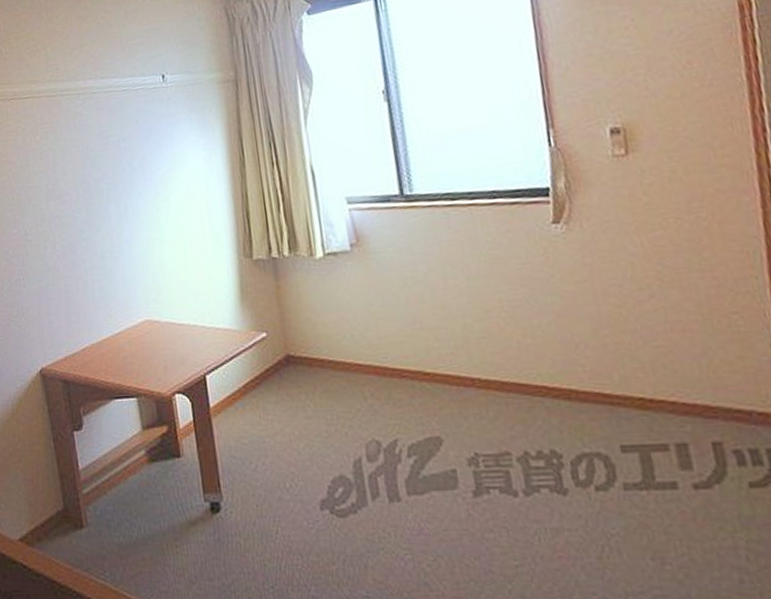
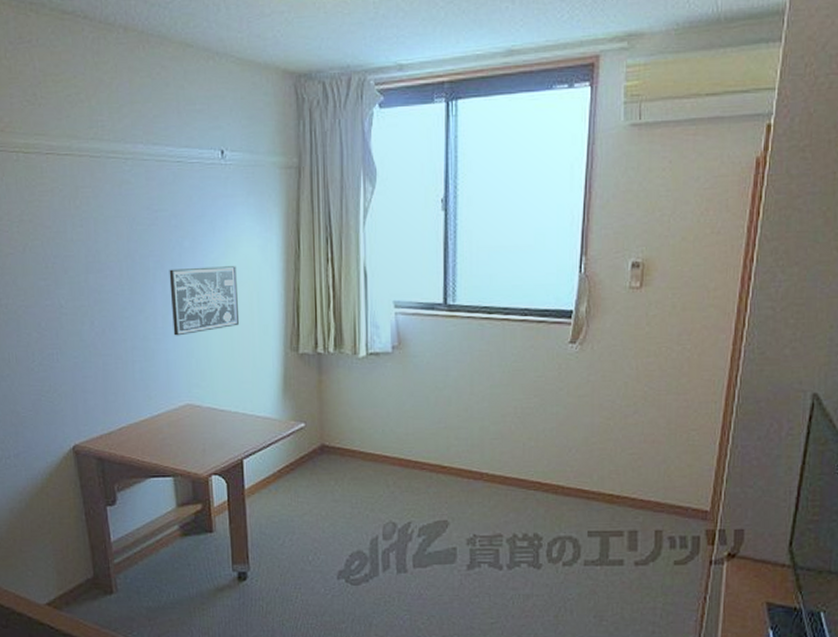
wall art: none [121,179,191,253] -> present [169,266,239,336]

